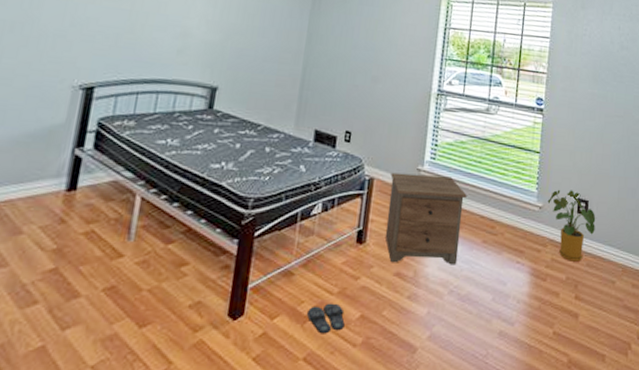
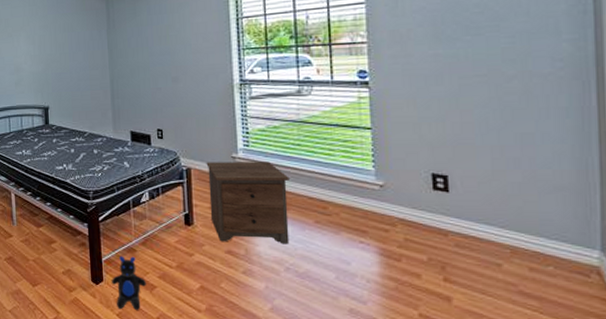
stuffed animal: none [254,281,300,350] -> present [111,256,147,310]
slippers: present [307,303,345,334] -> none [153,274,187,300]
house plant: present [547,189,596,262] -> none [390,165,462,242]

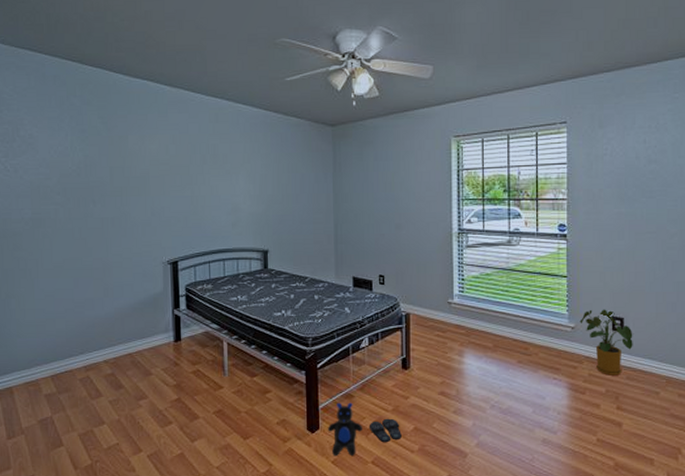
slippers: none [153,274,187,300] -> present [370,418,402,443]
nightstand: present [206,161,290,245] -> none [424,307,498,384]
house plant: none [390,165,462,242] -> present [580,309,633,375]

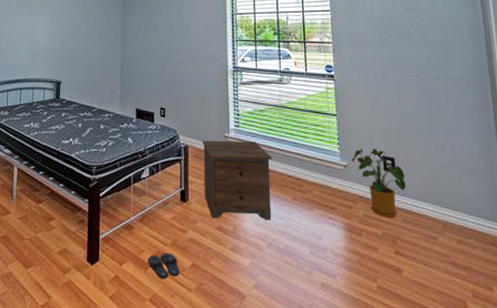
stuffed animal: present [327,402,363,455] -> none [106,233,142,291]
nightstand: none [424,307,498,384] -> present [202,140,272,221]

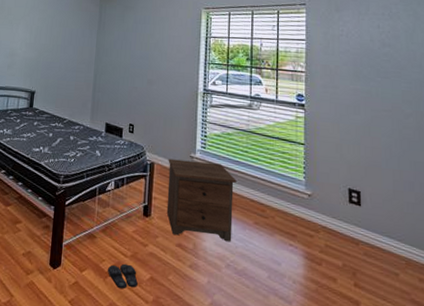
house plant: present [351,148,406,218] -> none [316,179,370,250]

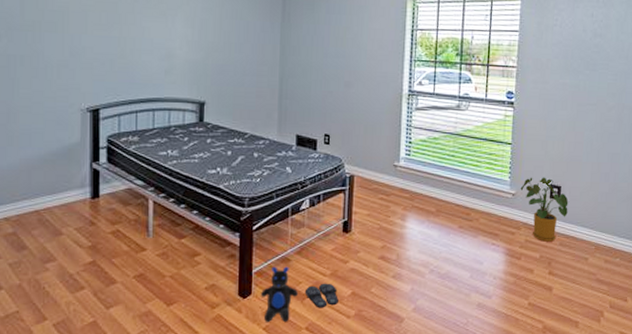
stuffed animal: none [68,241,102,298] -> present [260,266,299,322]
nightstand: present [166,158,237,242] -> none [368,169,442,249]
house plant: none [316,179,370,250] -> present [520,177,569,242]

